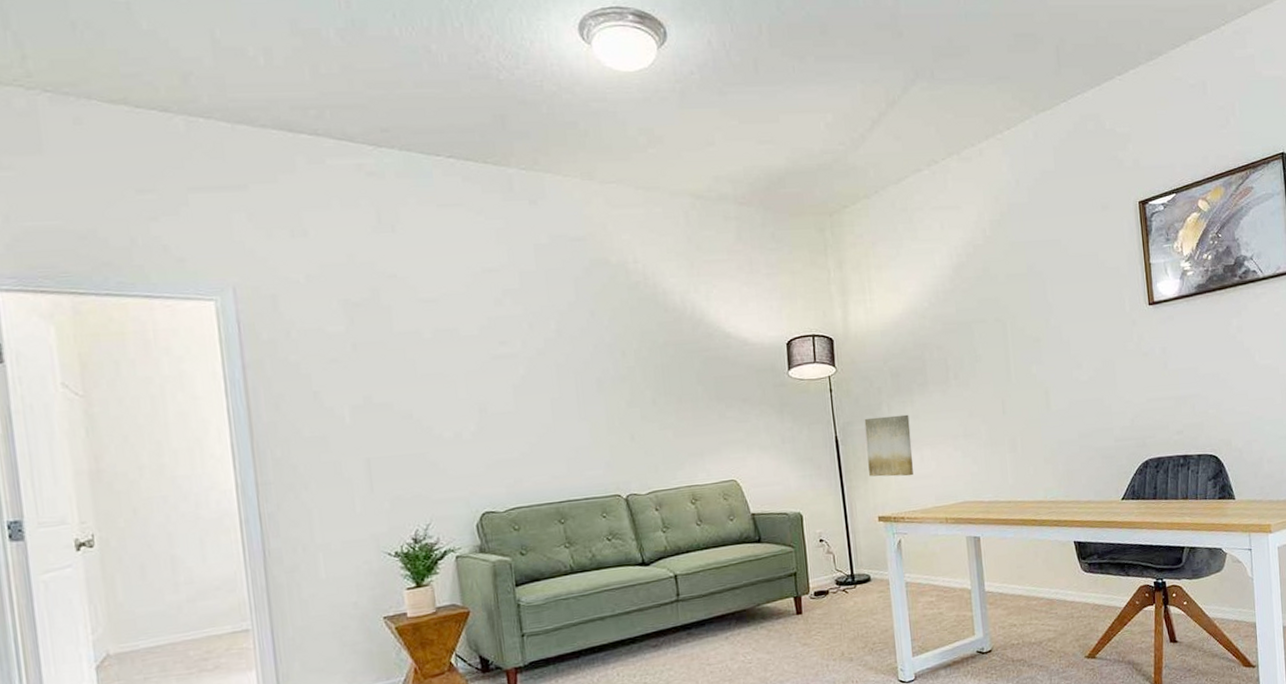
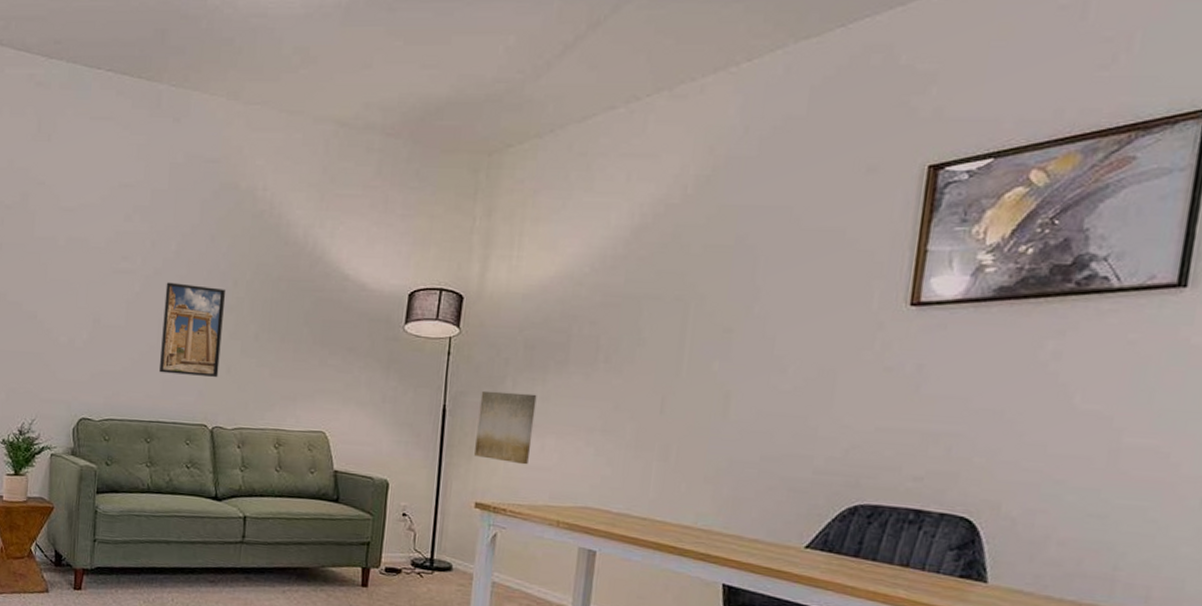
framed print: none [552,360,623,452] -> present [158,282,226,377]

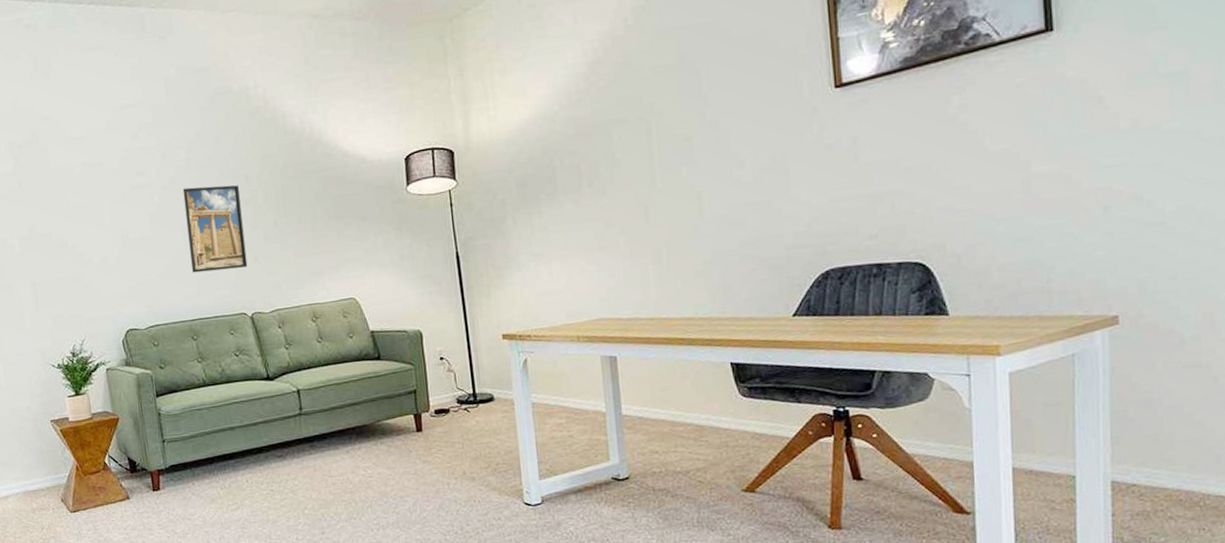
wall art: present [474,390,537,465] -> none [487,227,541,293]

